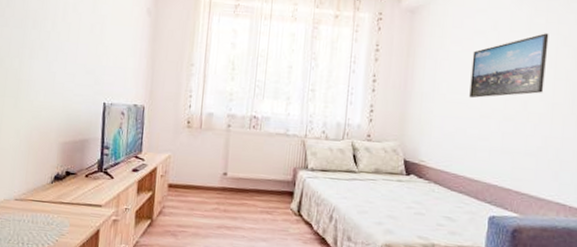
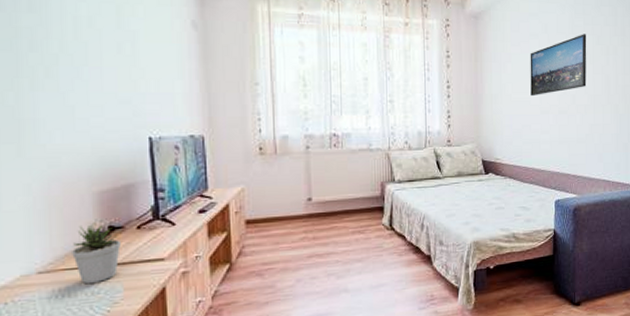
potted plant: none [38,166,72,216] -> present [72,222,121,285]

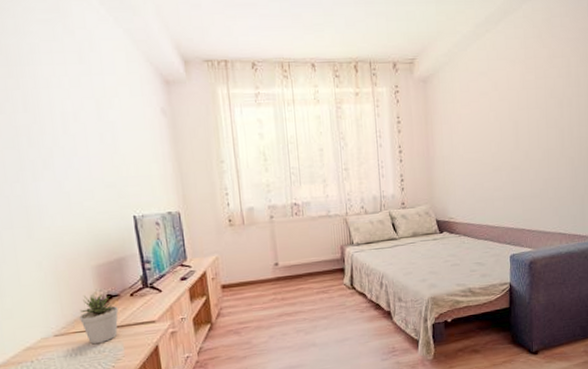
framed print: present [530,34,587,97] -> none [480,88,540,155]

